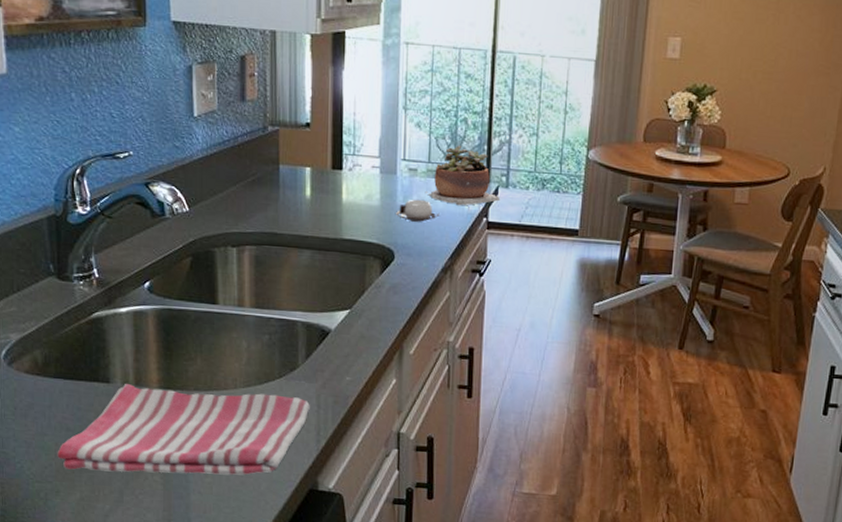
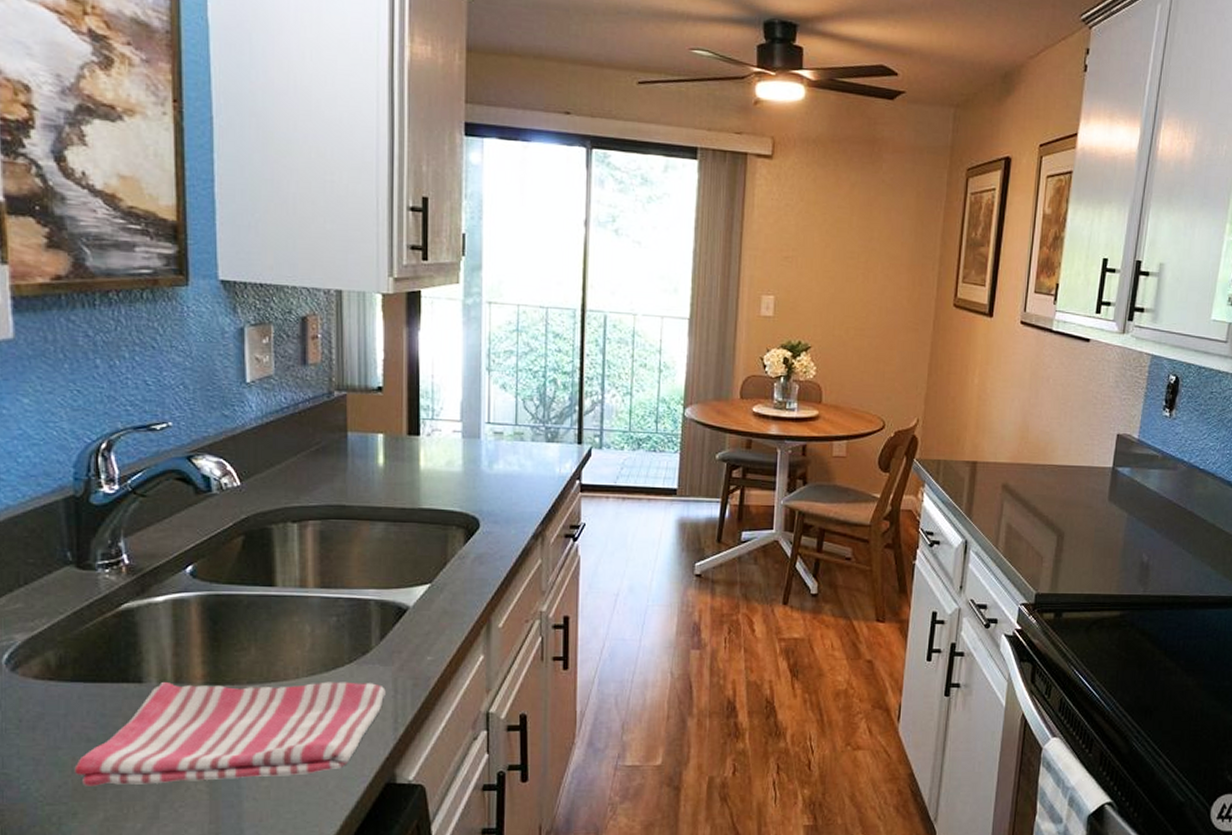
cup: present [395,199,440,222] -> none [479,463,529,487]
succulent plant: present [425,145,501,206] -> none [512,406,594,469]

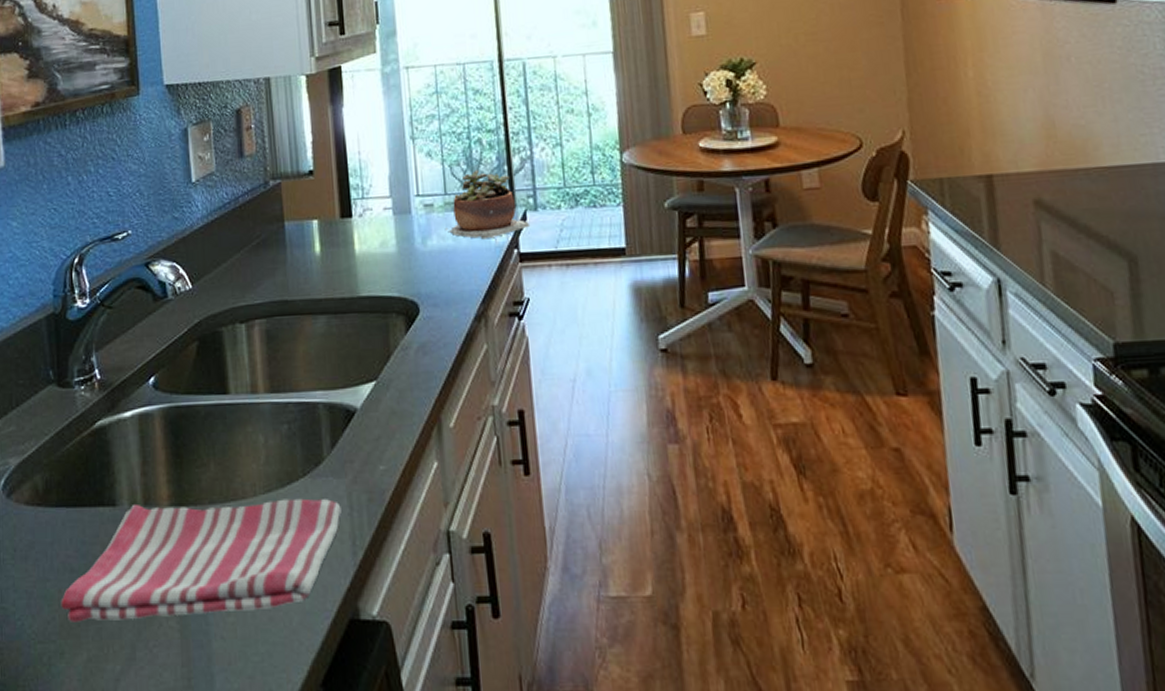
succulent plant: none [512,406,594,469] -> present [444,169,531,240]

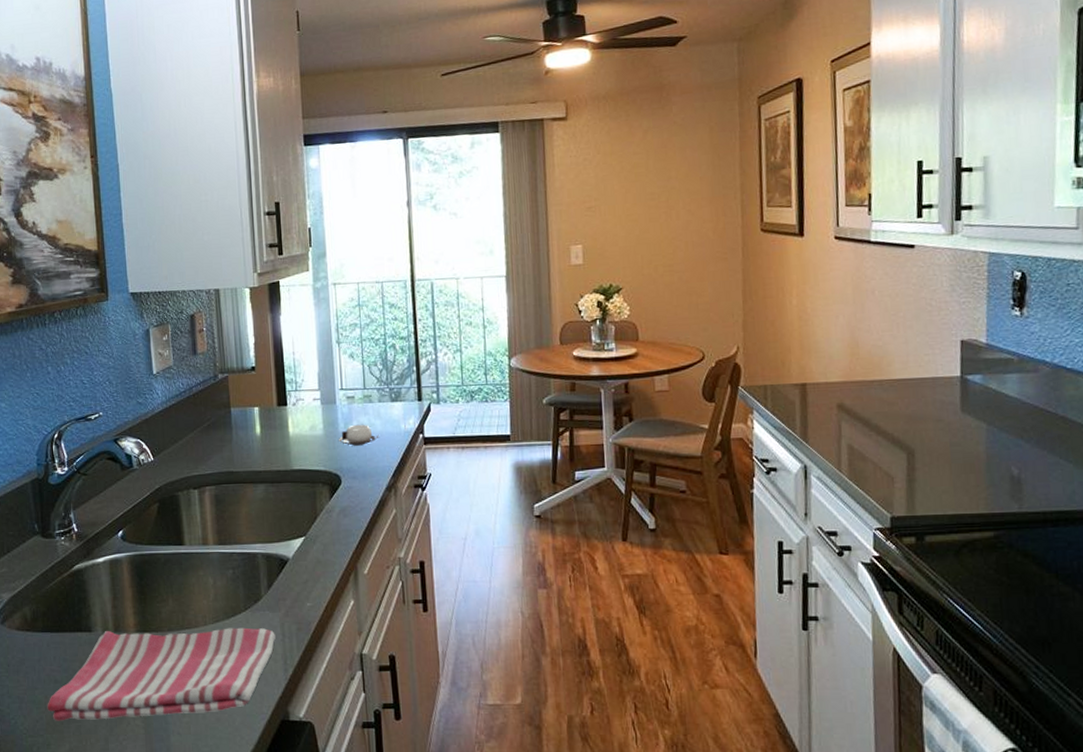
cup: none [414,238,465,266] -> present [338,424,379,446]
succulent plant: present [444,169,531,240] -> none [363,369,434,426]

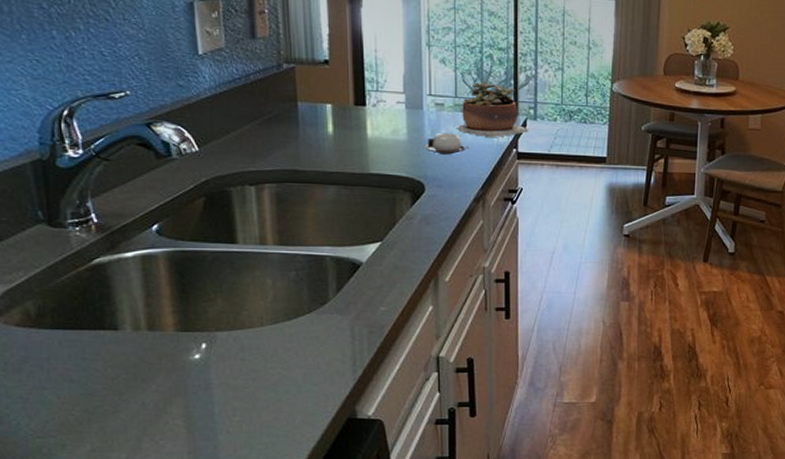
dish towel: present [47,627,276,721] -> none [60,329,344,422]
succulent plant: none [363,369,434,426] -> present [453,80,529,138]

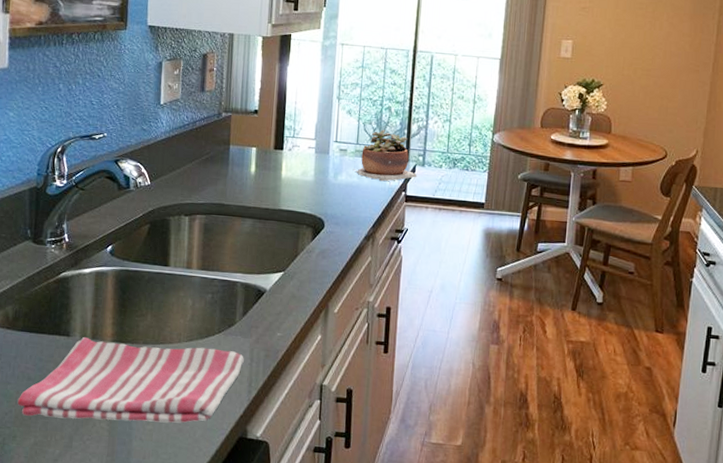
dish towel: none [60,329,344,422] -> present [17,337,244,423]
cup: present [423,133,469,155] -> none [326,175,365,195]

